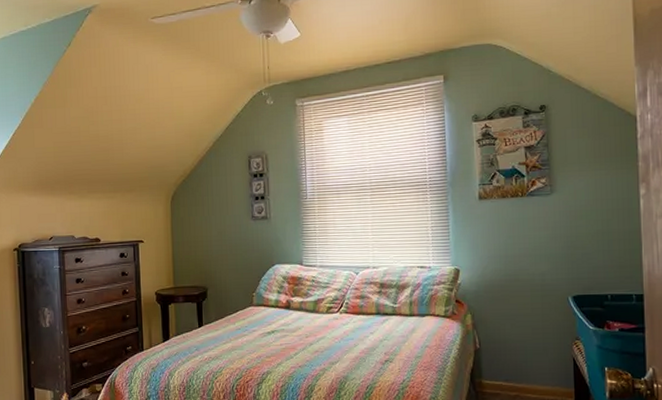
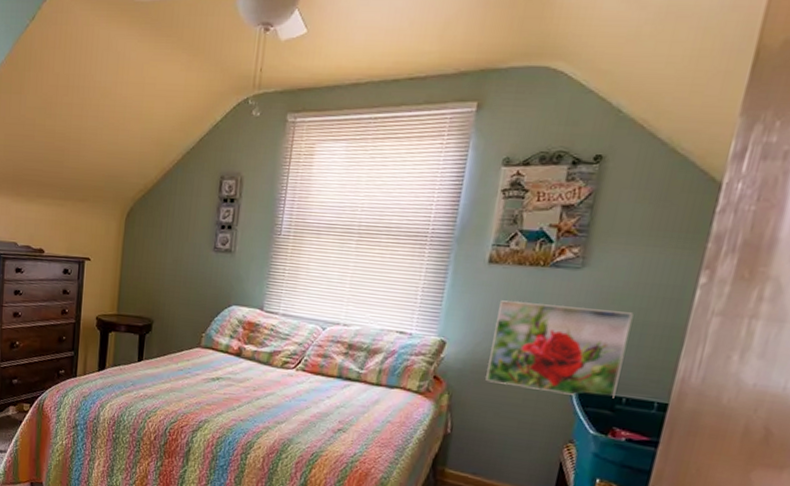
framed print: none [495,224,601,299] -> present [485,300,634,399]

